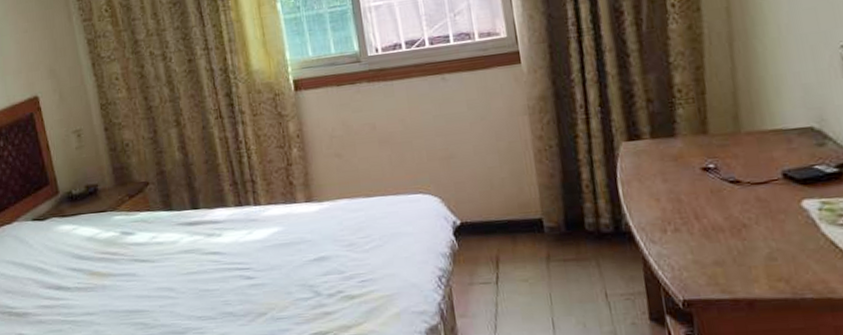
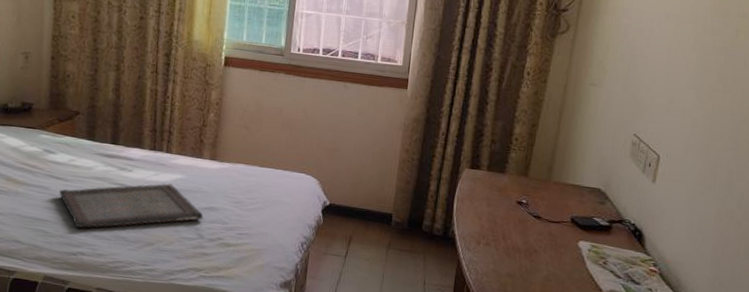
serving tray: none [148,240,315,313] -> present [59,183,204,228]

